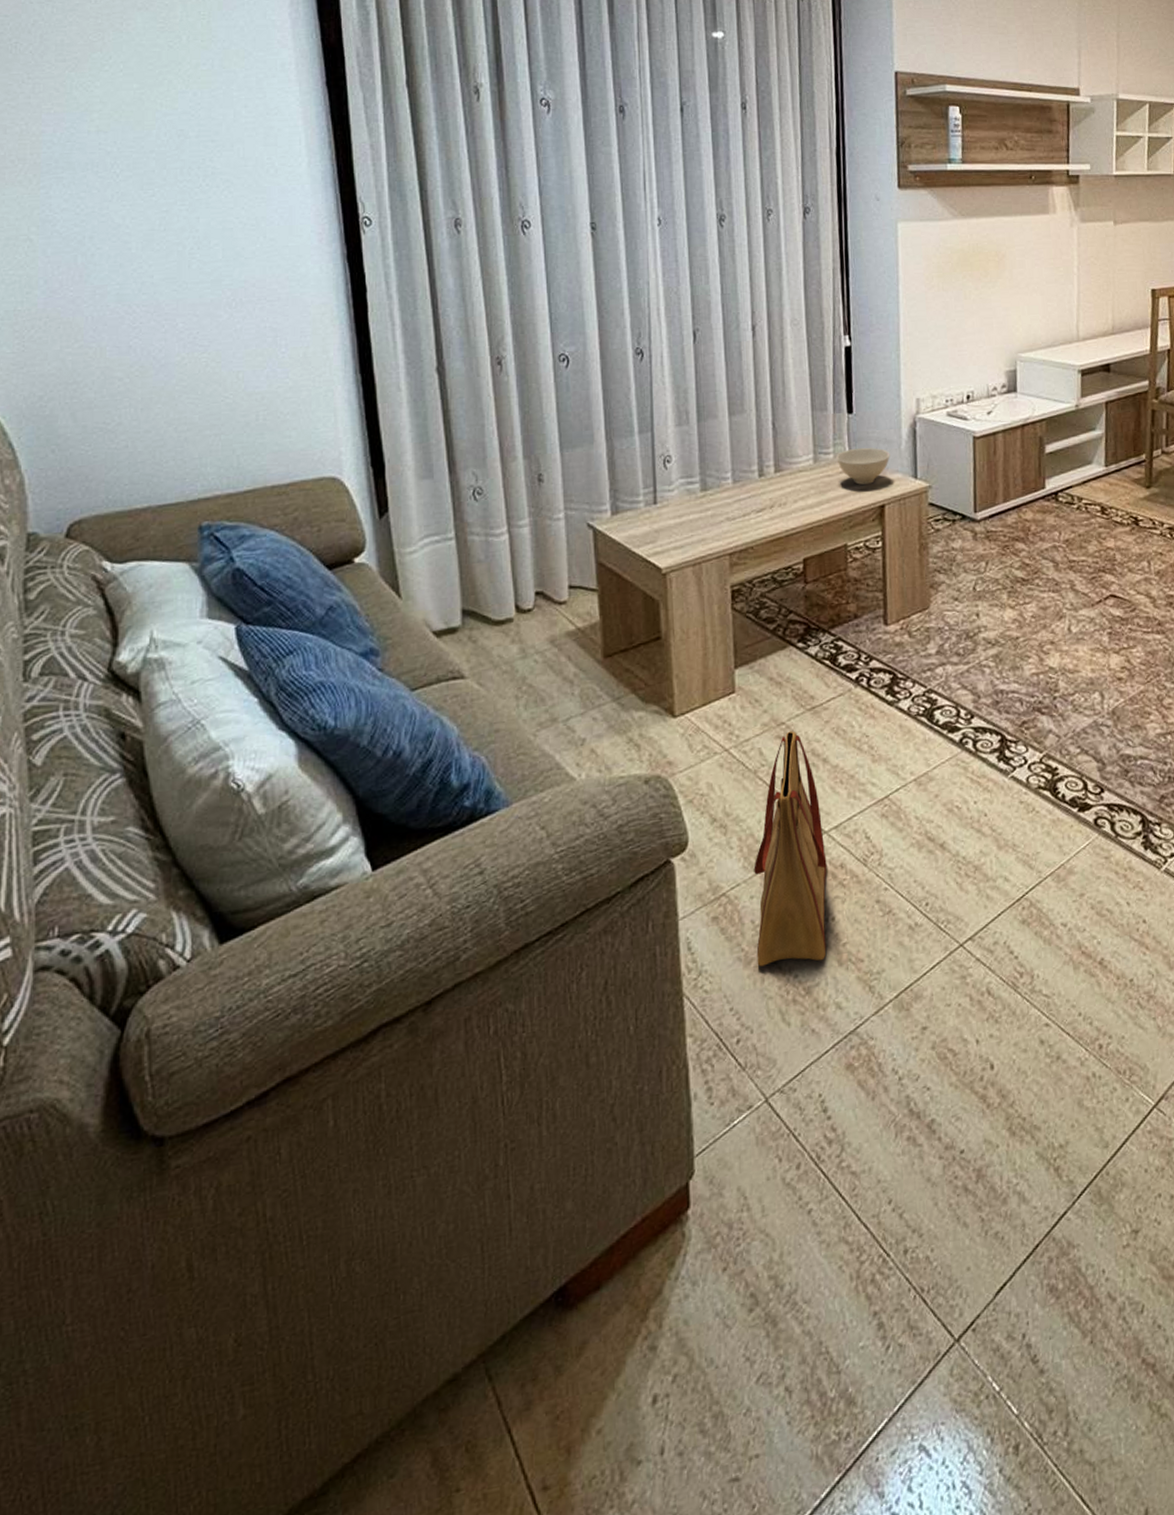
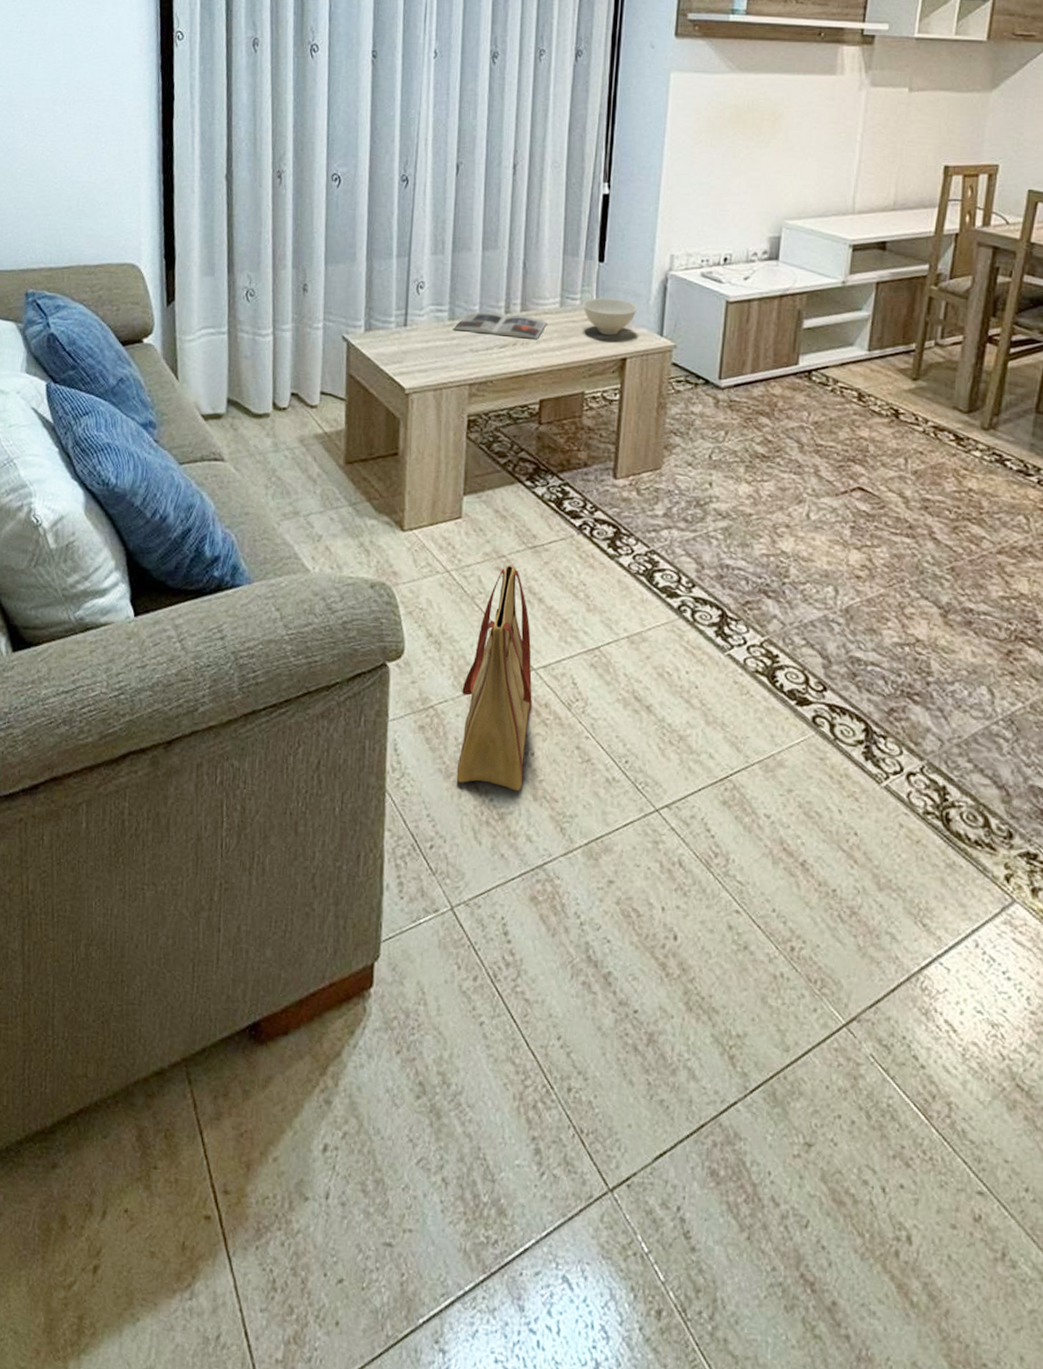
magazine: none [706,476,803,501] -> present [453,311,547,341]

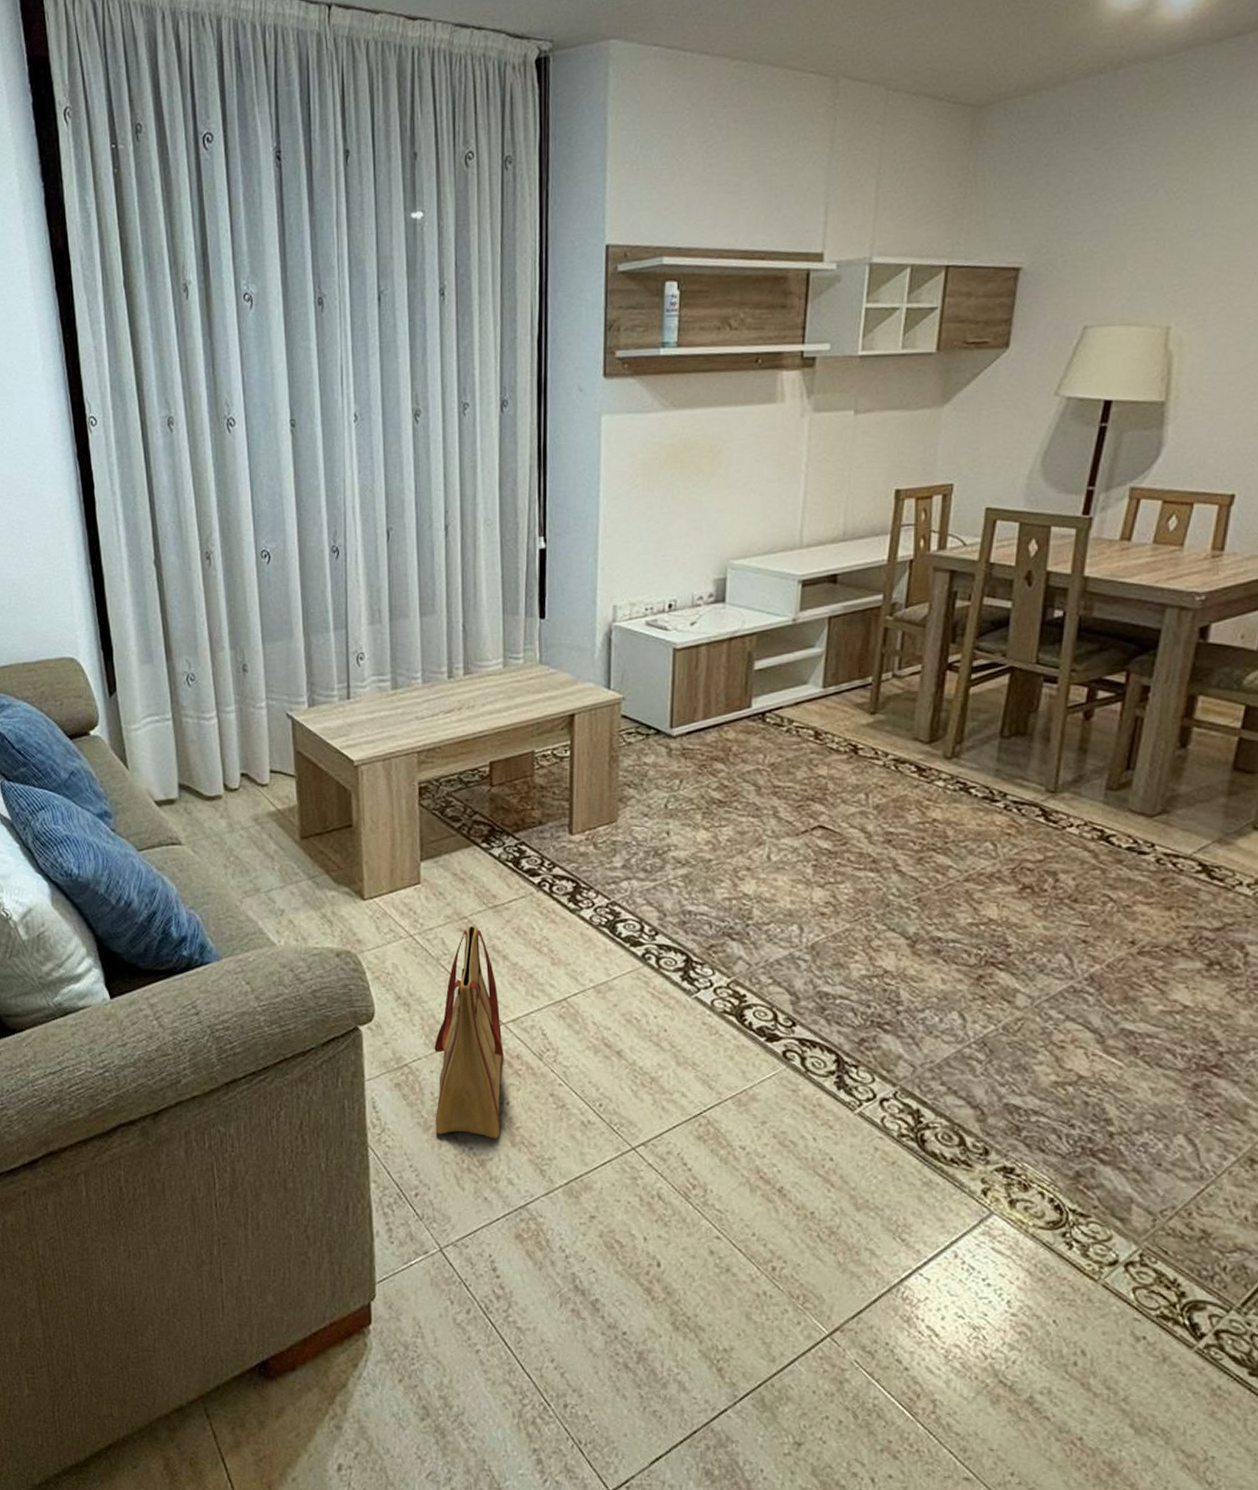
magazine: present [453,311,547,341] -> none [396,678,492,703]
bowl: present [583,297,638,335] -> none [526,654,583,692]

